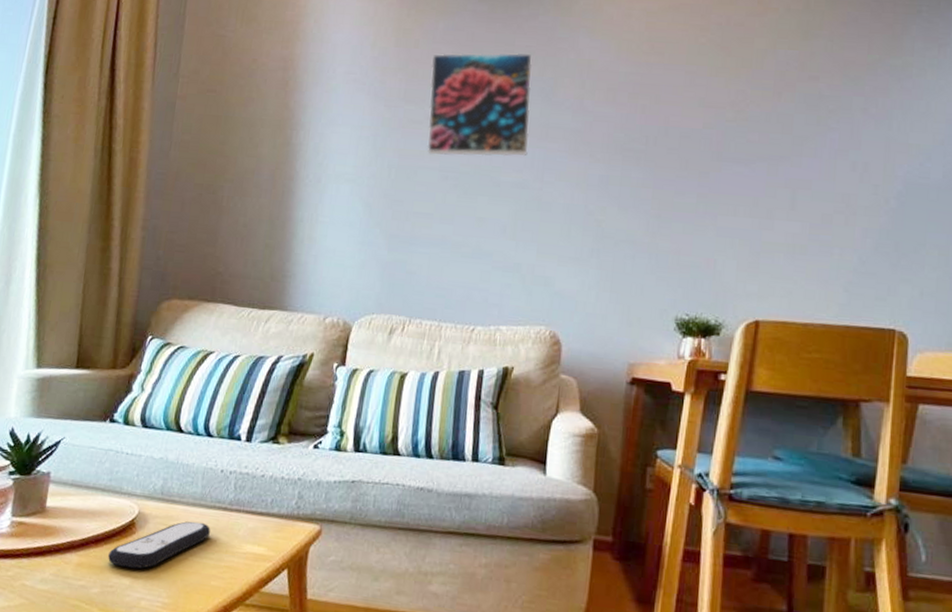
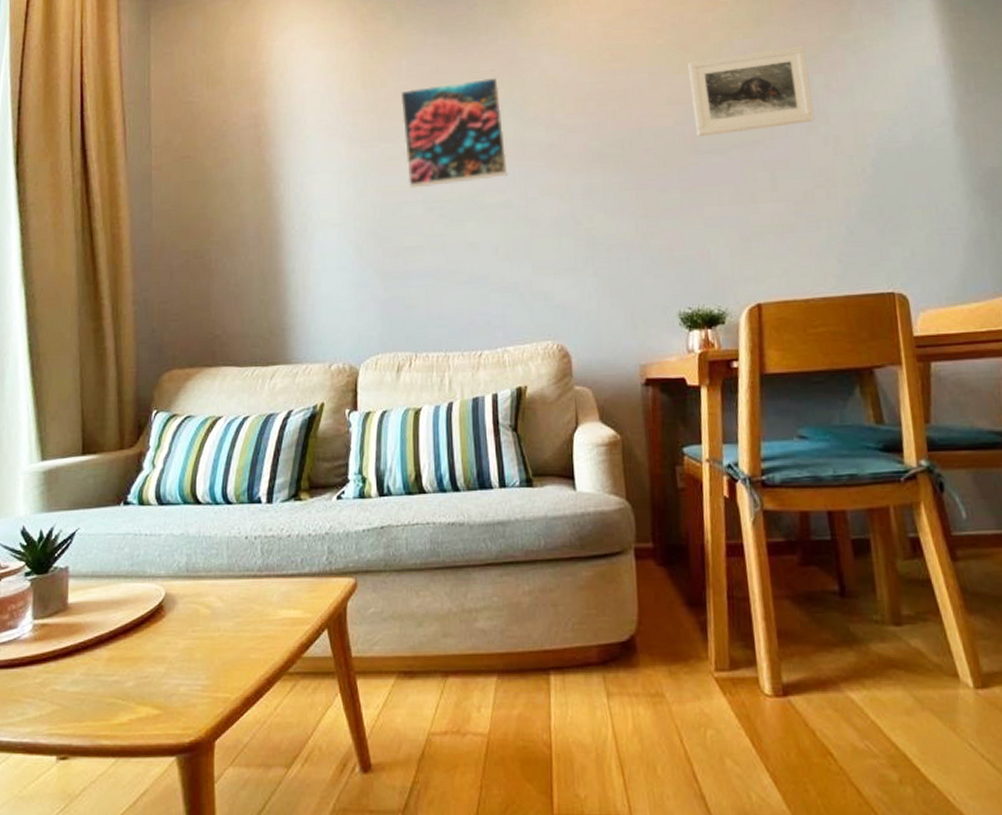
remote control: present [108,521,211,569] -> none [140,594,242,655]
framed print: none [724,64,849,146] -> present [688,45,815,137]

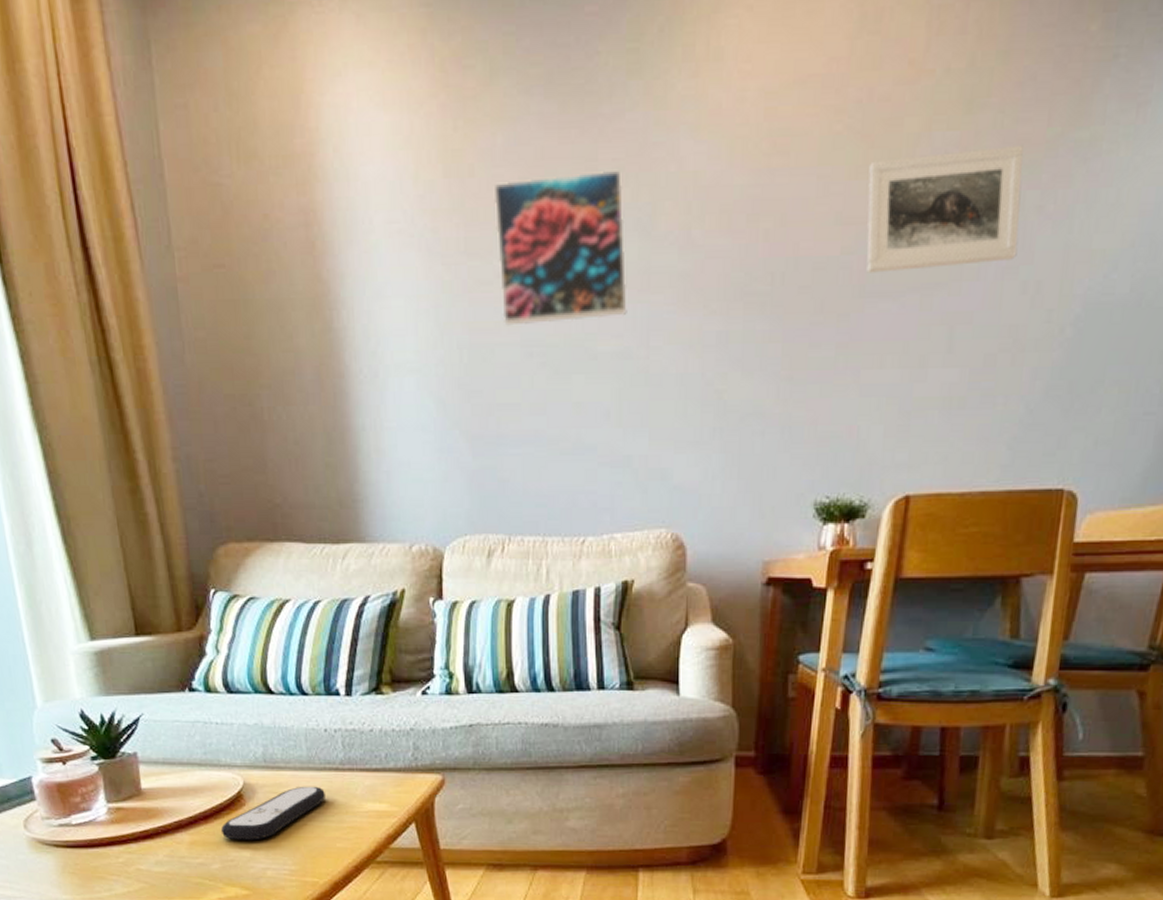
remote control: none [140,594,242,655] -> present [221,786,325,841]

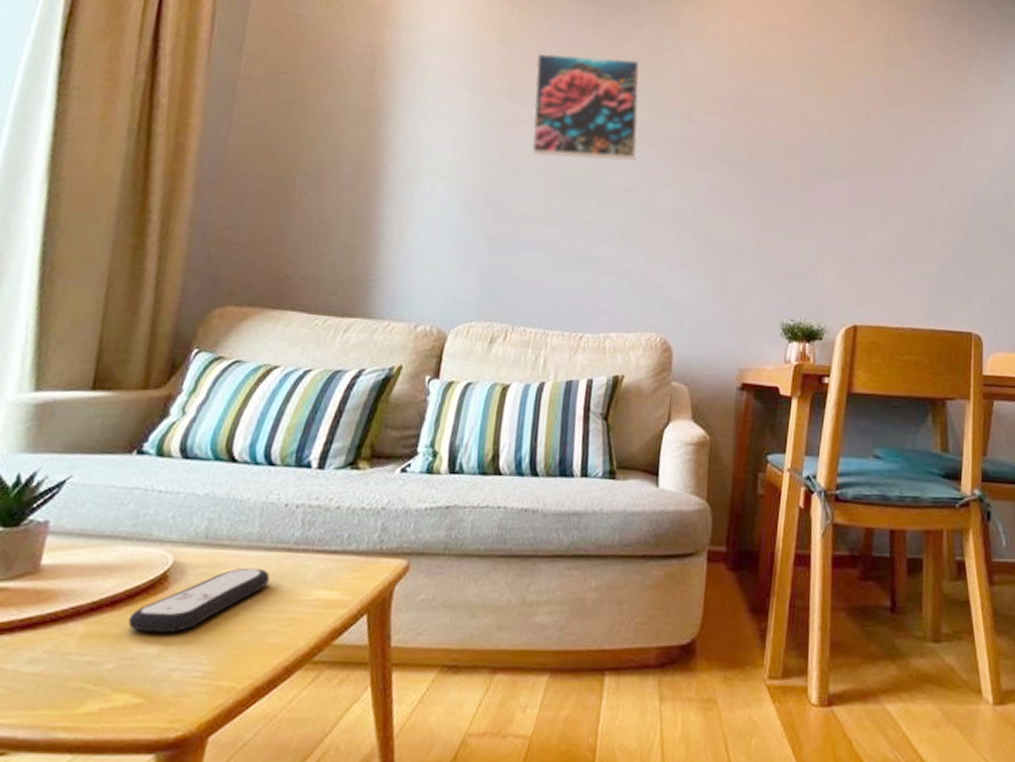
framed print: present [866,144,1023,273] -> none [820,86,926,165]

